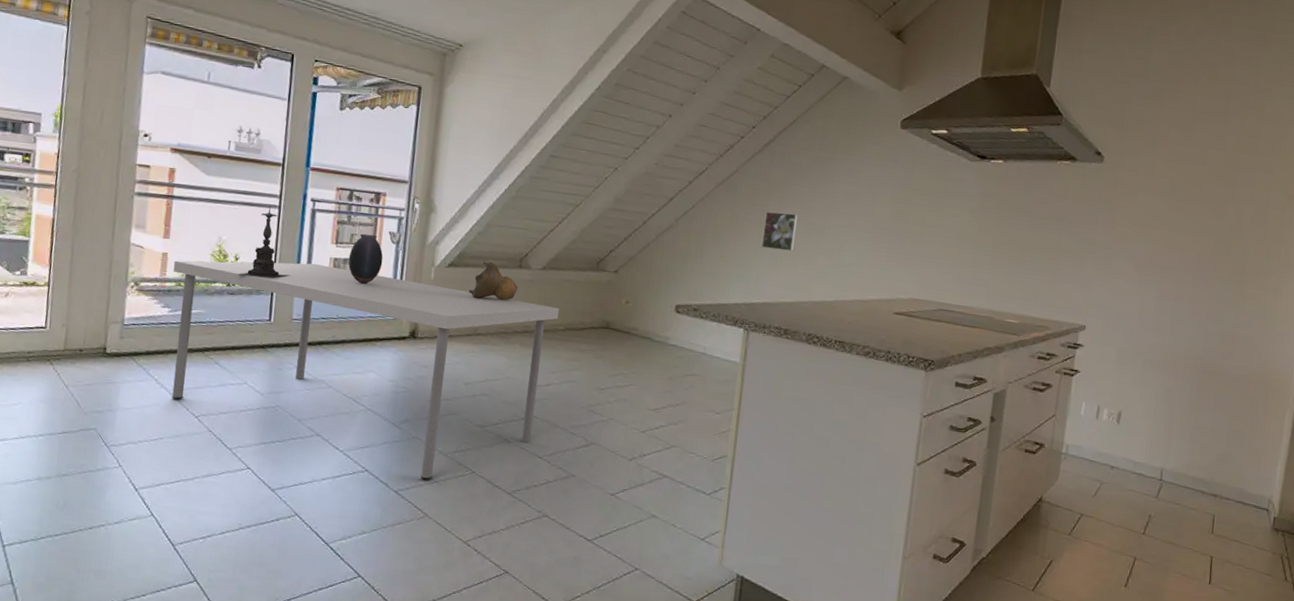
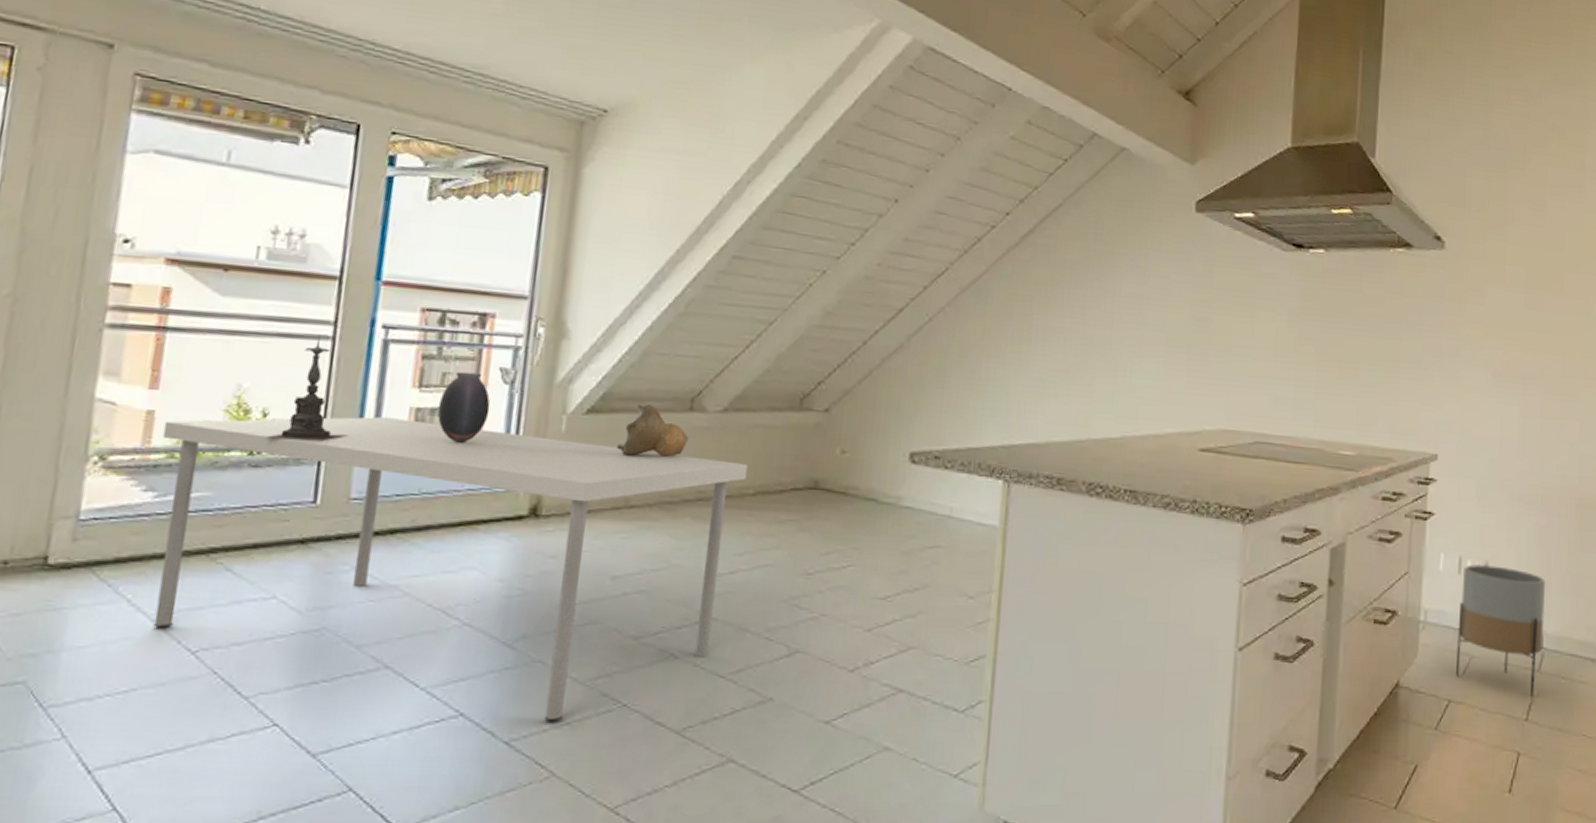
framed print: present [761,211,799,252] -> none [1023,323,1070,374]
planter: none [1088,412,1169,516] -> present [1455,564,1546,696]

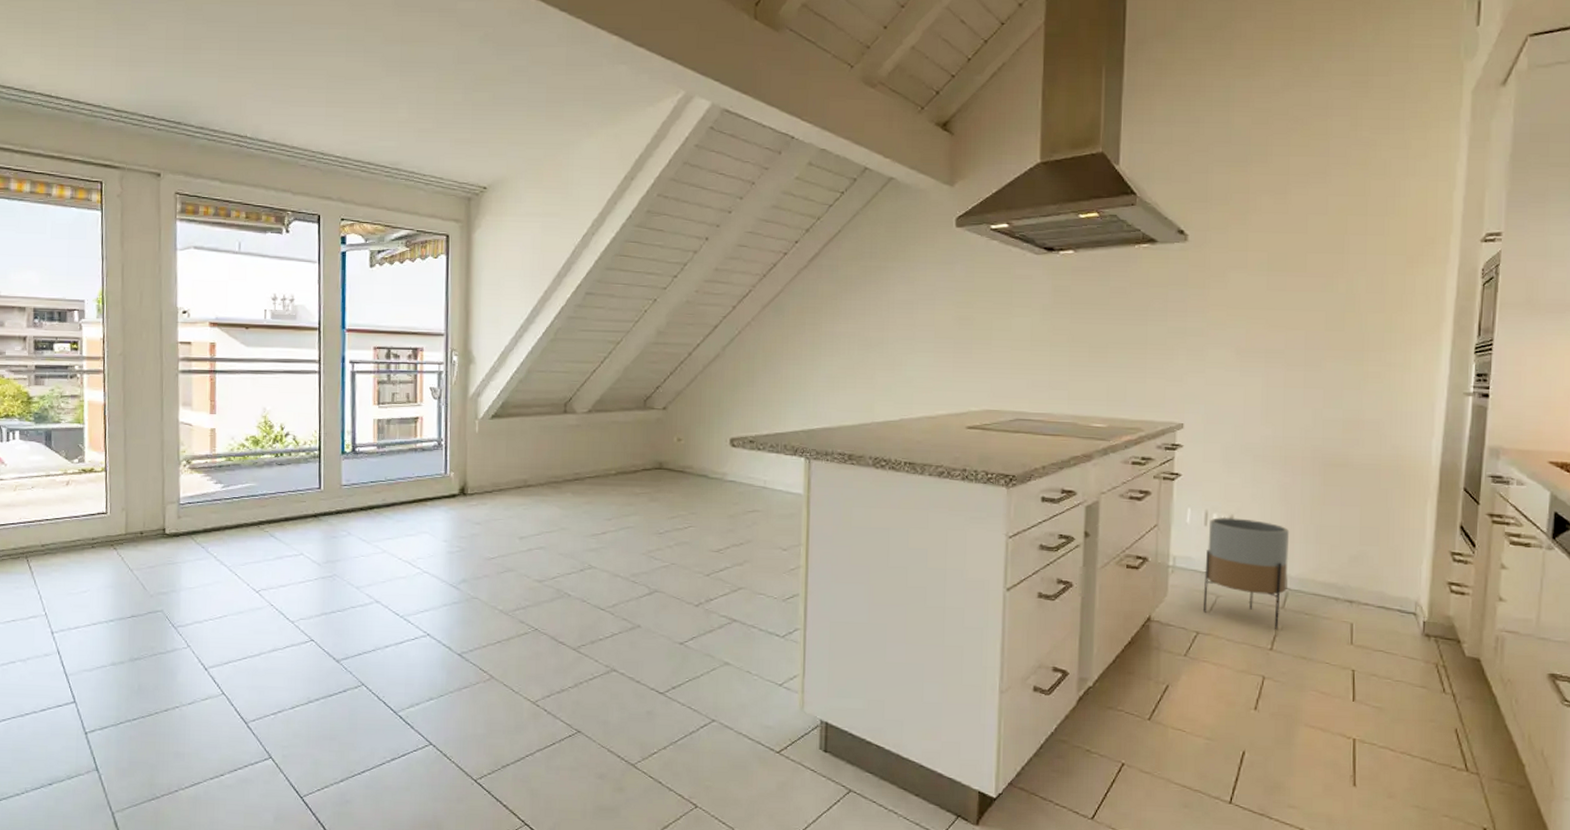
dining table: present [153,416,748,721] -> none [222,426,609,640]
candle holder: present [265,334,348,442] -> none [284,370,336,446]
vase: present [437,371,491,443] -> none [391,392,426,443]
decorative bowl: present [617,404,688,457] -> none [515,410,564,449]

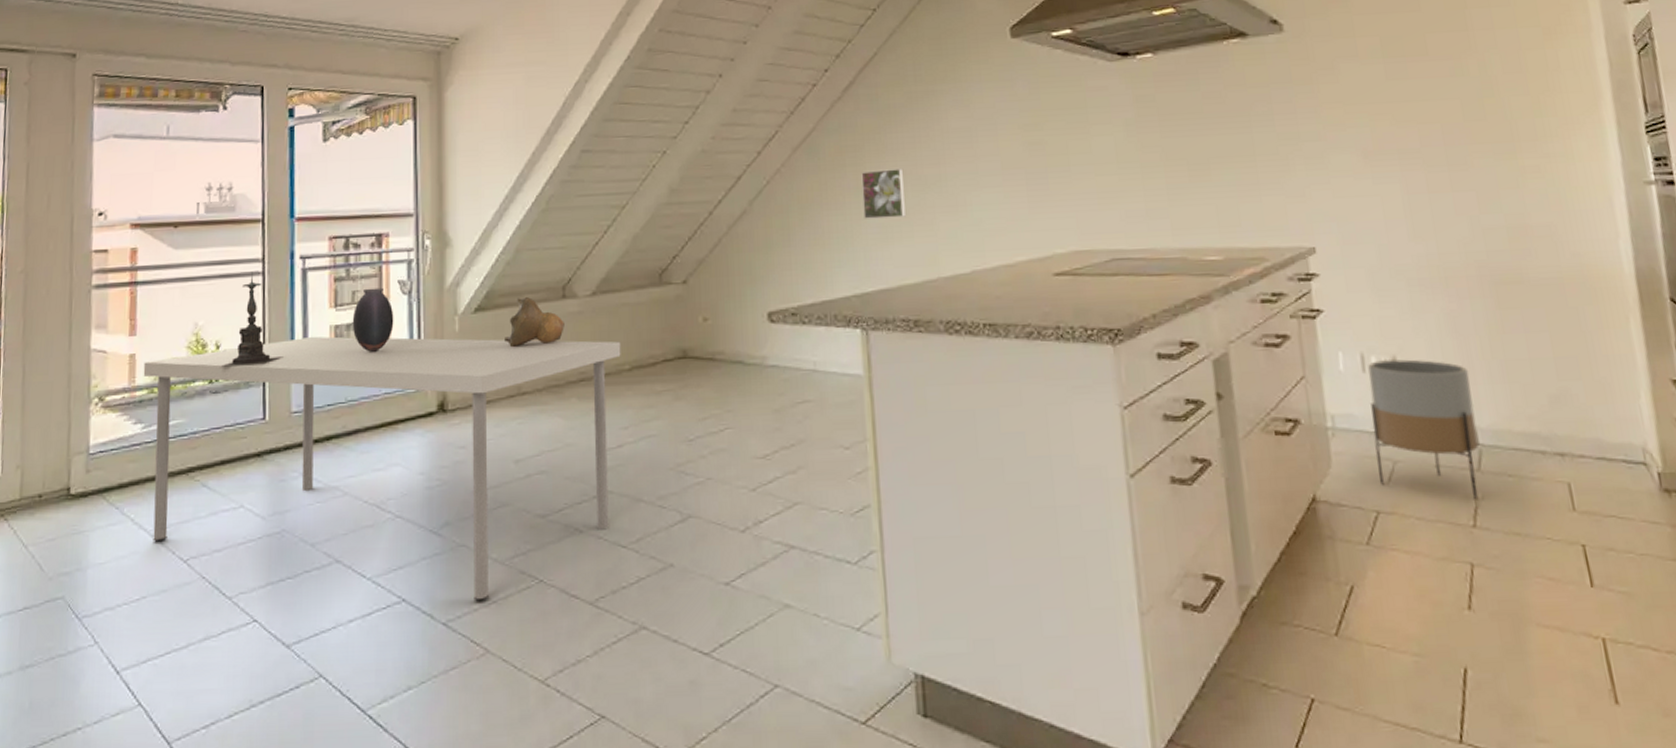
dining table: none [222,426,609,640] -> present [143,336,621,601]
candle holder: none [284,370,336,446] -> present [220,271,284,368]
vase: none [391,392,426,443] -> present [352,287,394,352]
decorative bowl: none [515,410,564,449] -> present [505,297,564,348]
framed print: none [816,330,853,371] -> present [861,168,906,219]

